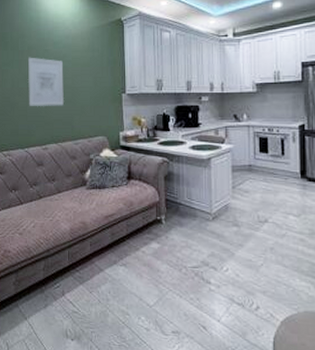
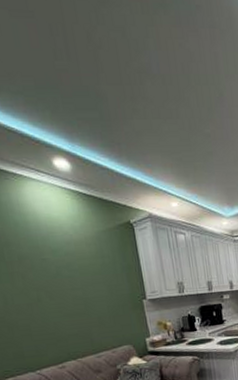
wall art: present [27,57,65,107] -> none [20,268,78,324]

